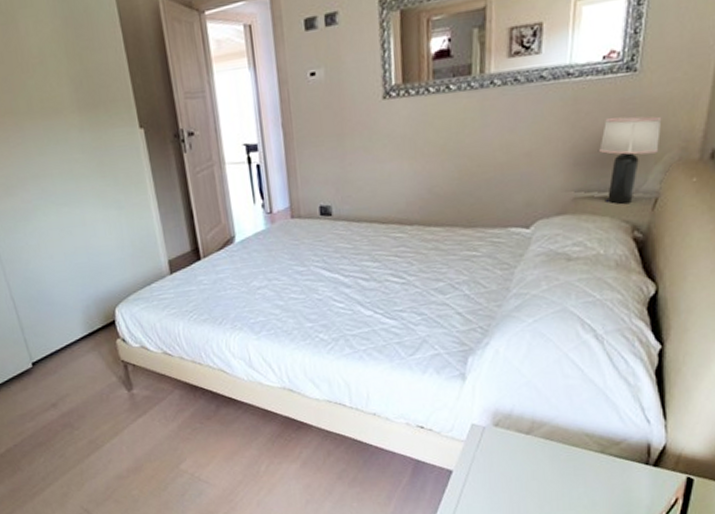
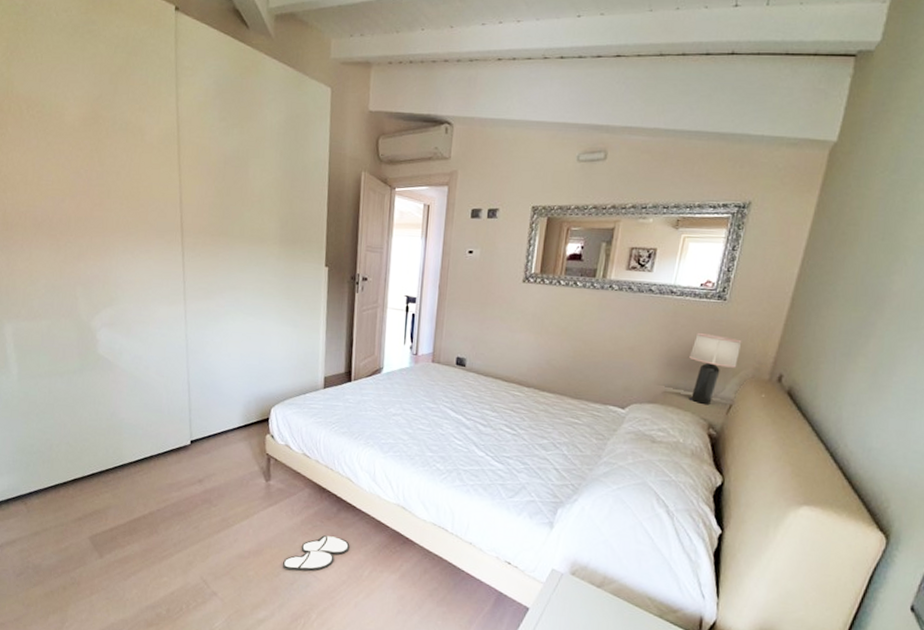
slippers: none [168,436,239,482] -> present [283,535,350,572]

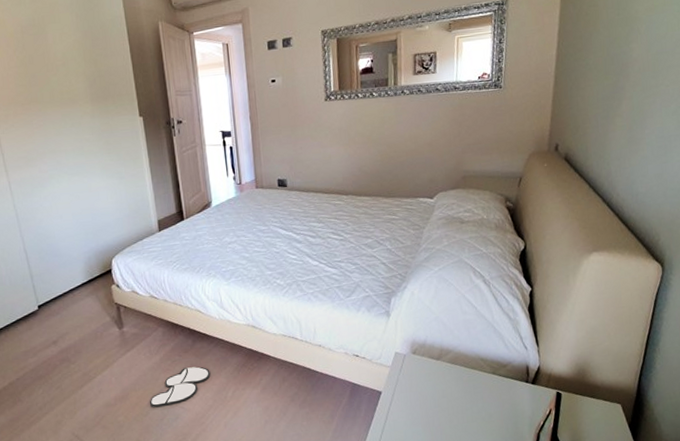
table lamp: present [688,332,742,406] -> none [478,119,521,182]

